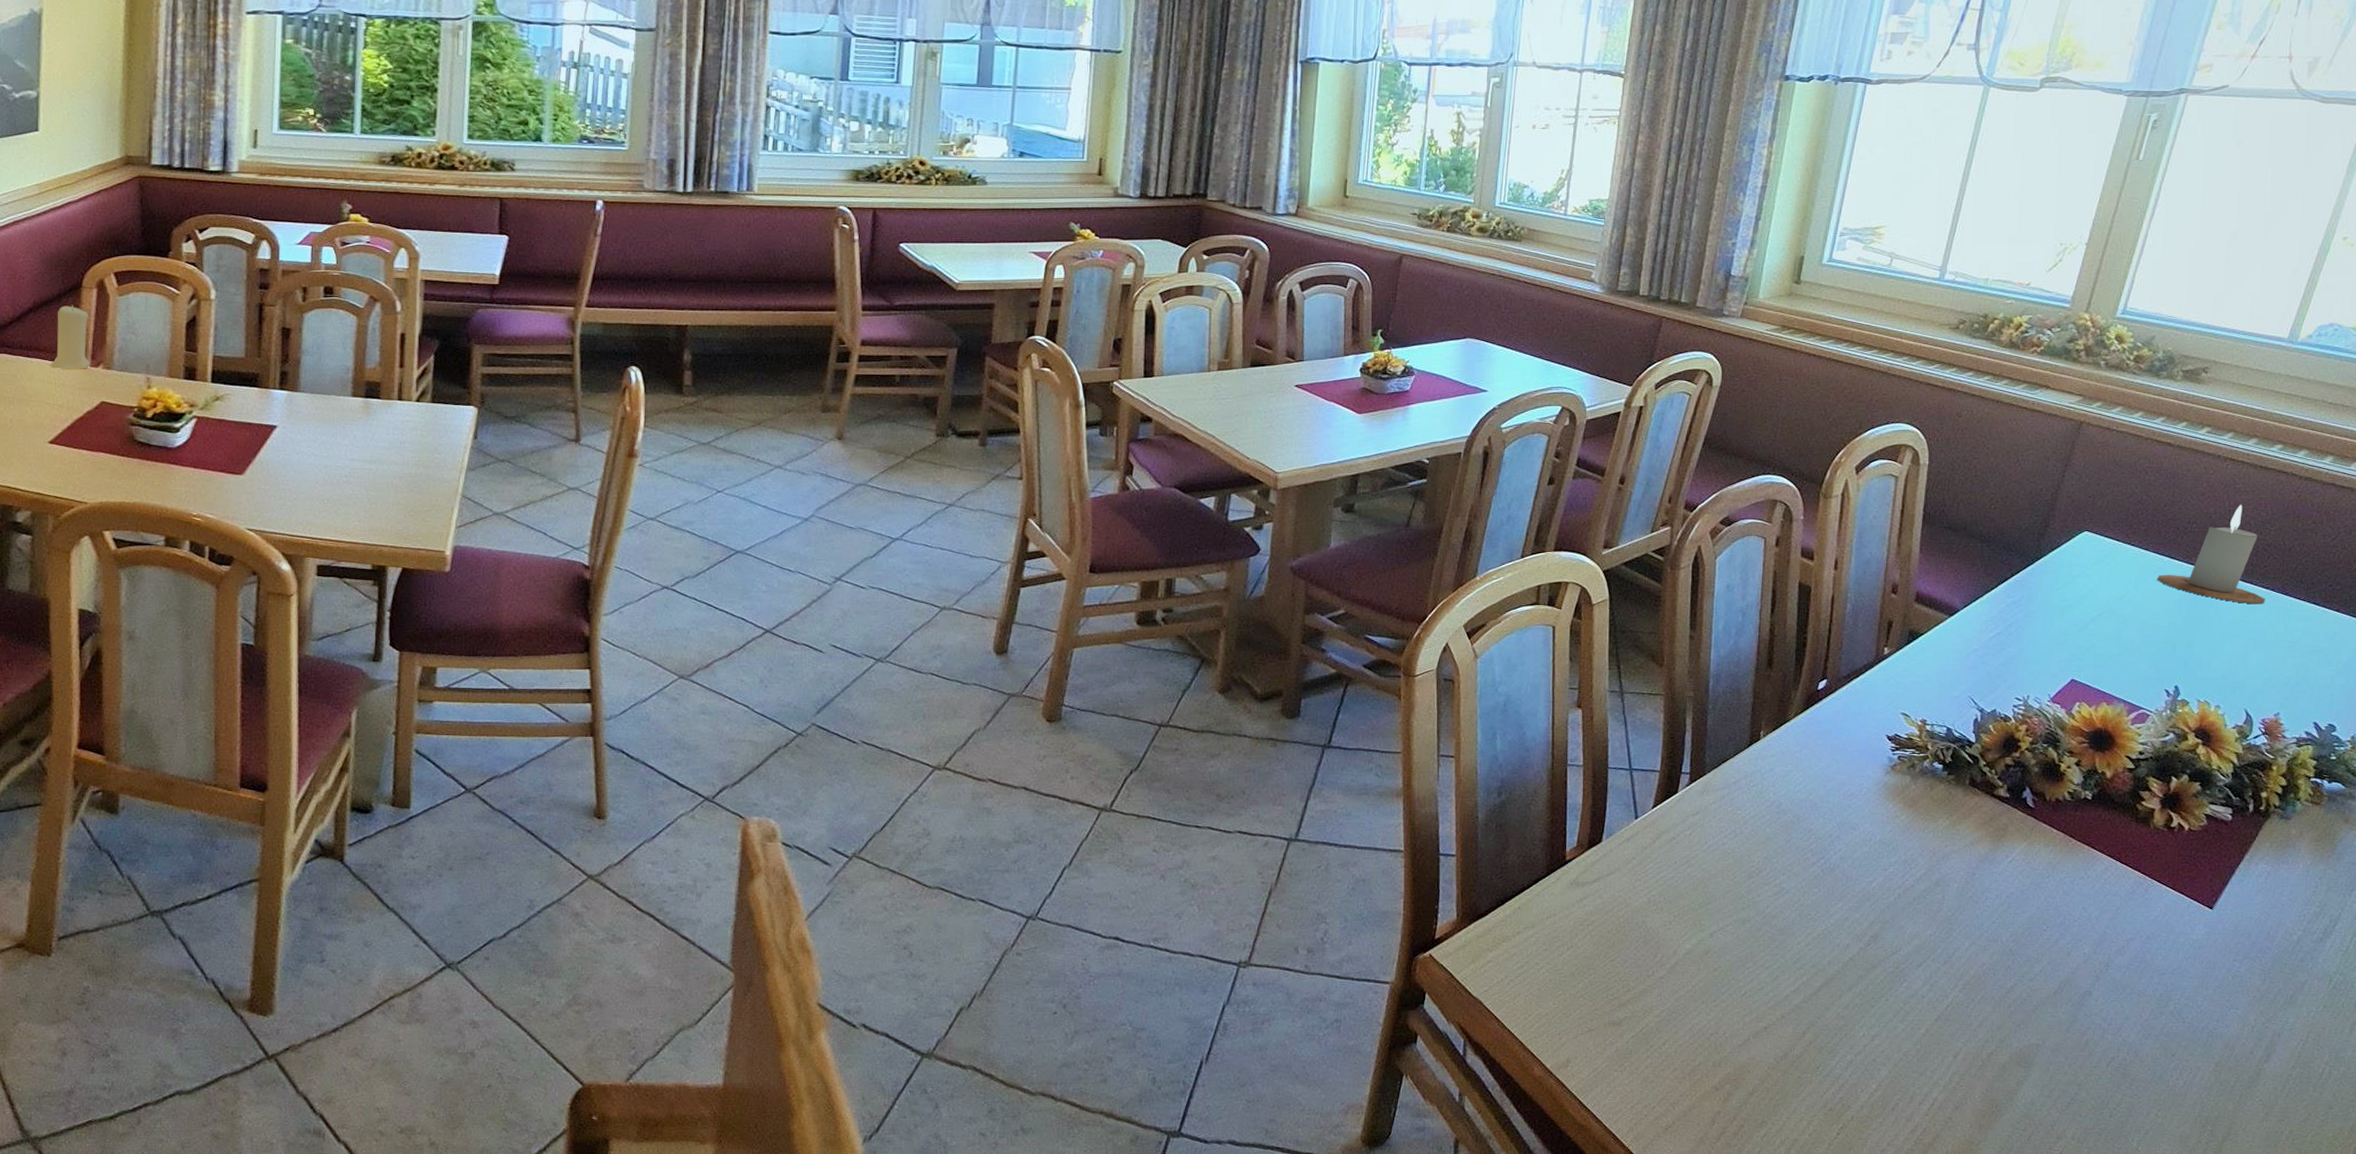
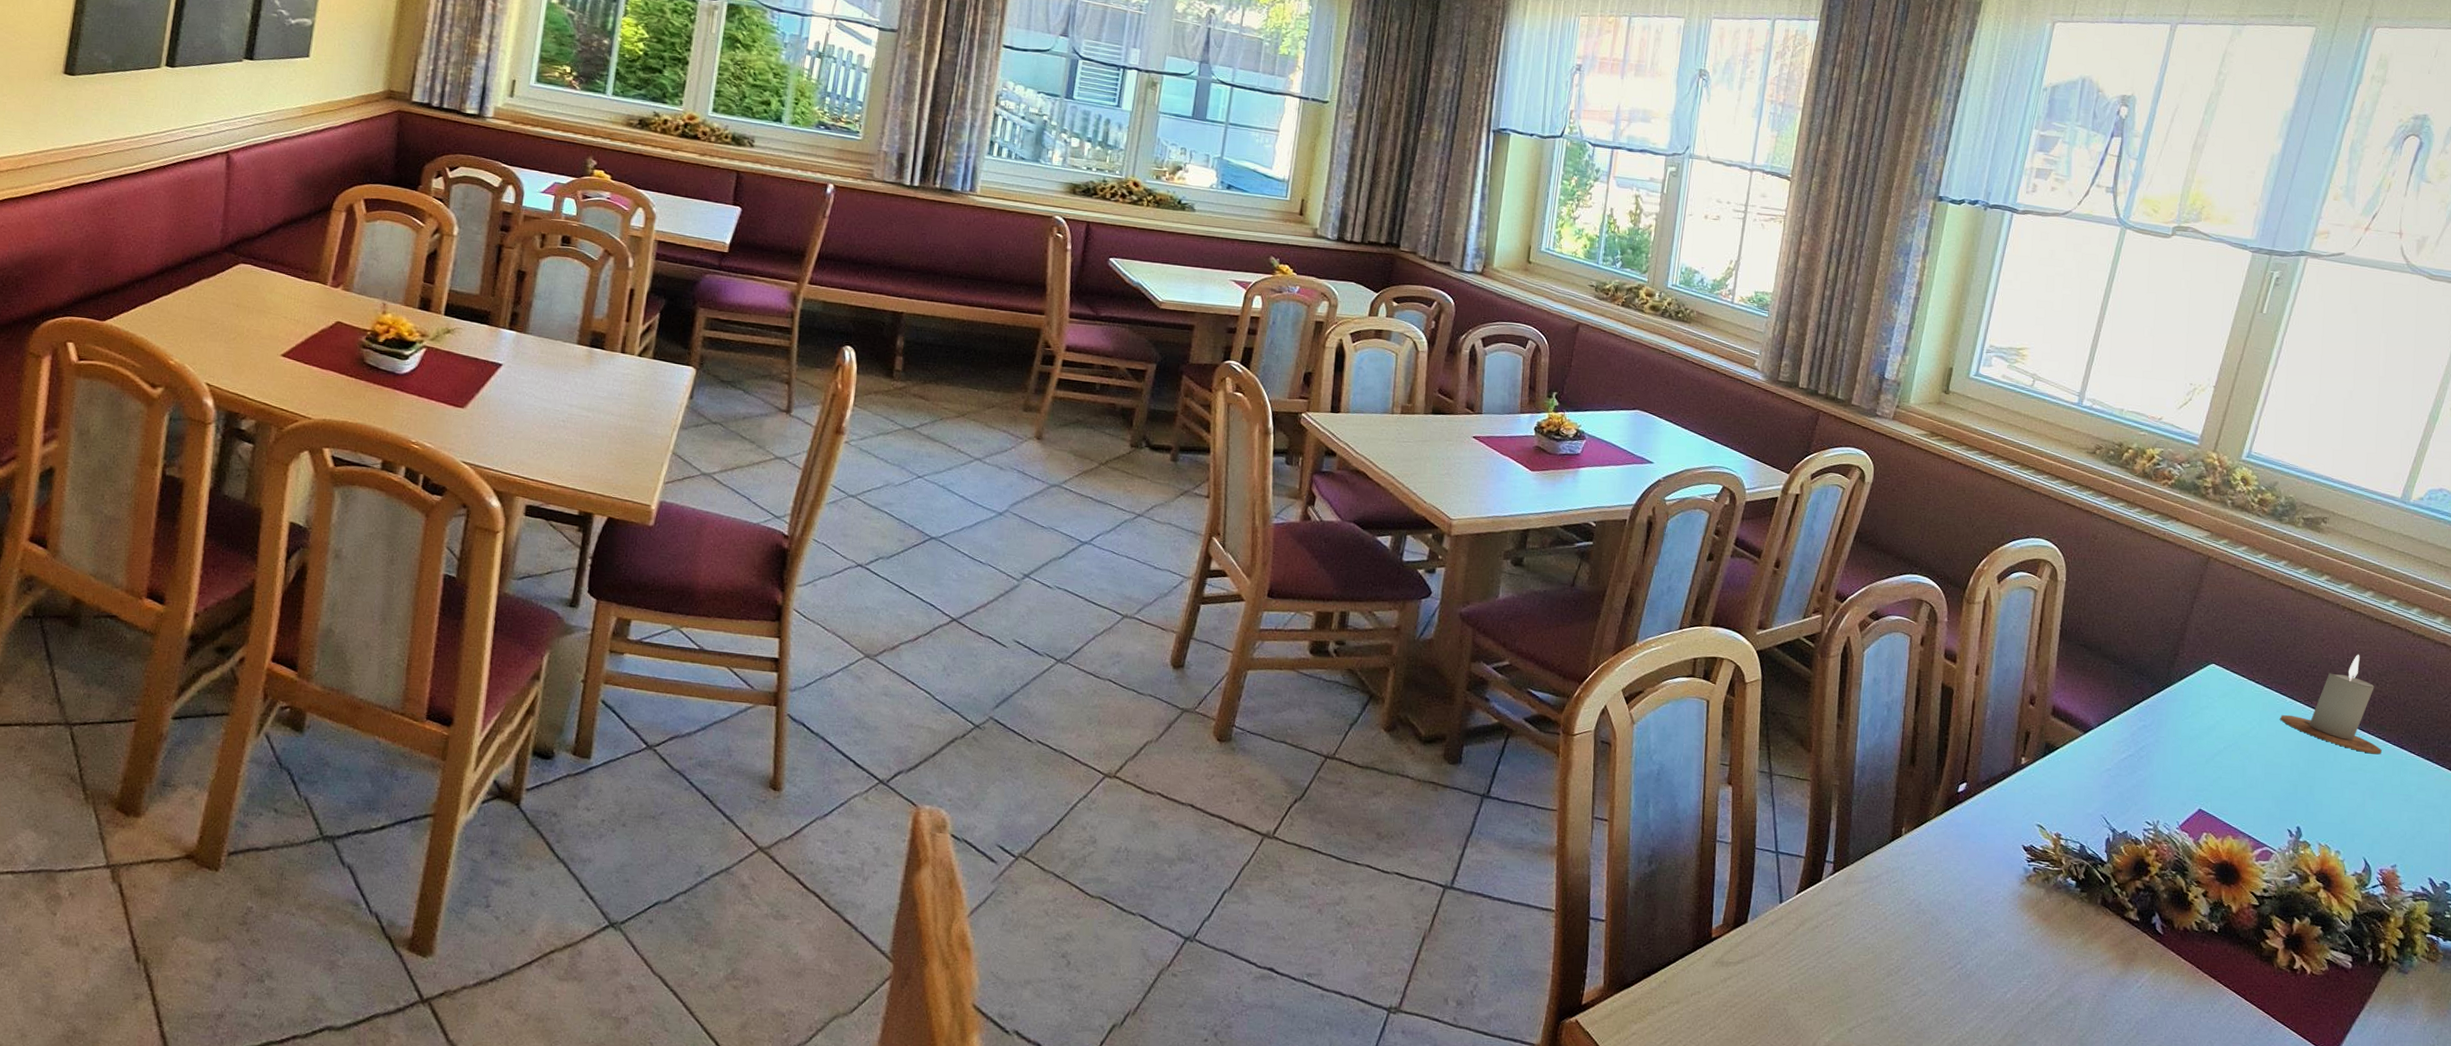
candle: present [50,304,91,371] -> none [292,225,335,289]

